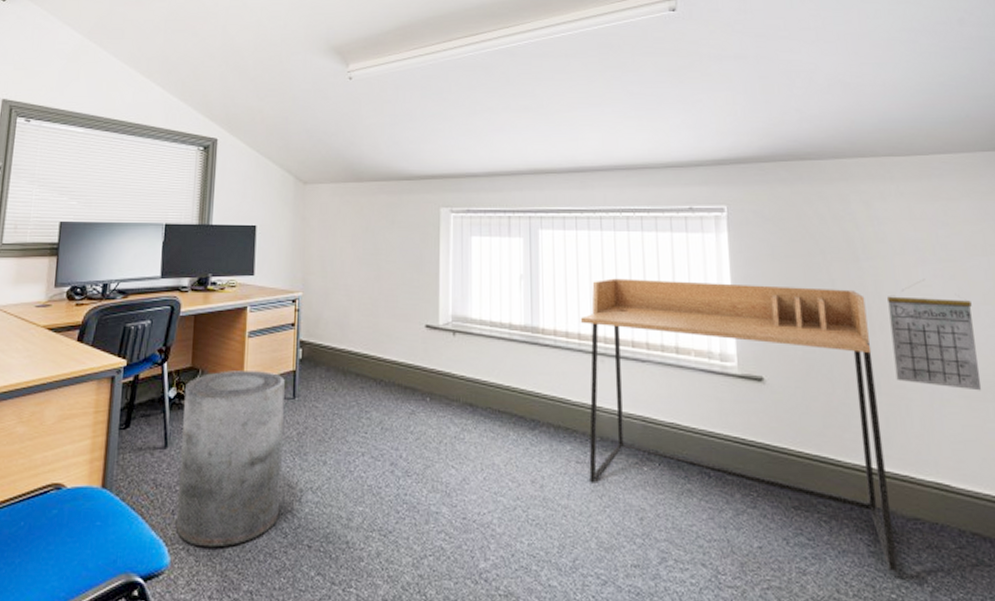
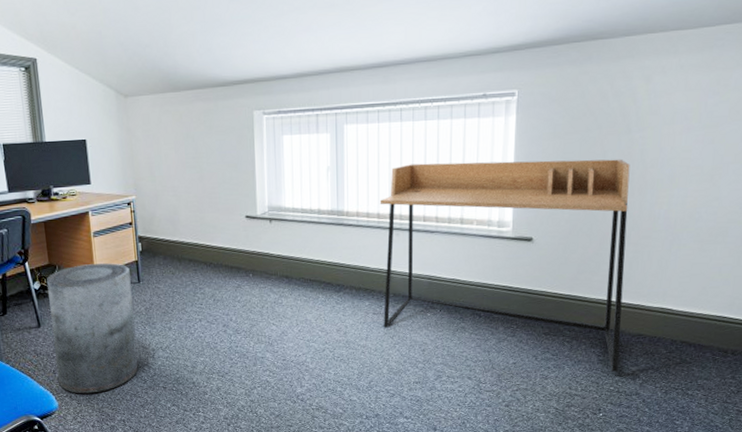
calendar: present [887,289,982,391] -> none [645,155,723,236]

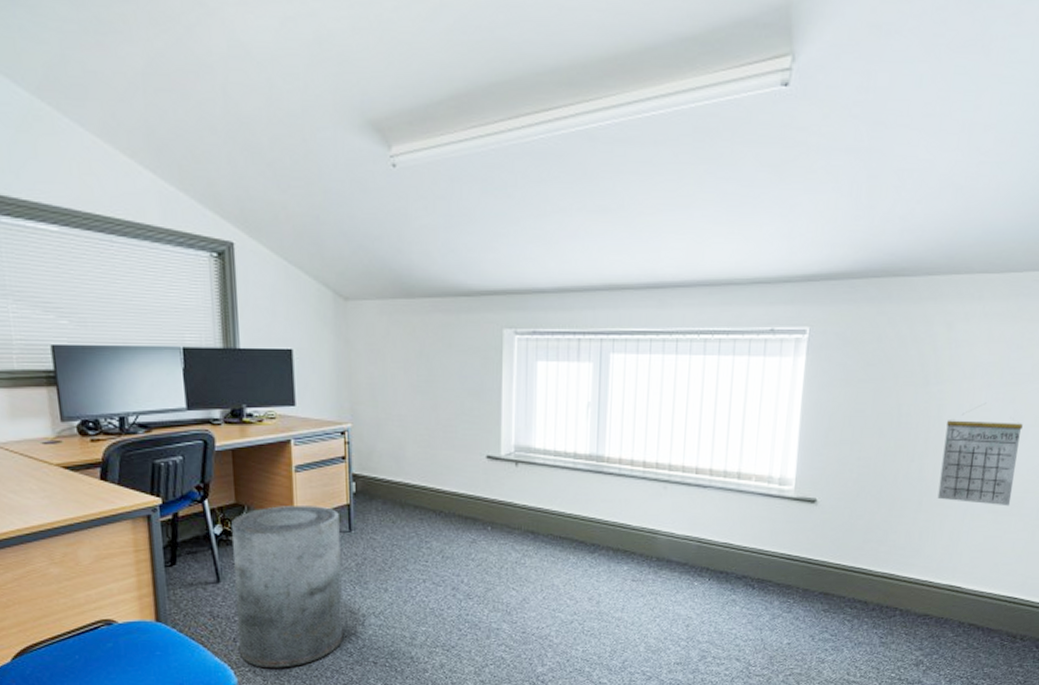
desk: present [379,159,630,373] -> none [643,405,926,658]
calendar: none [645,155,723,236] -> present [937,413,1023,506]

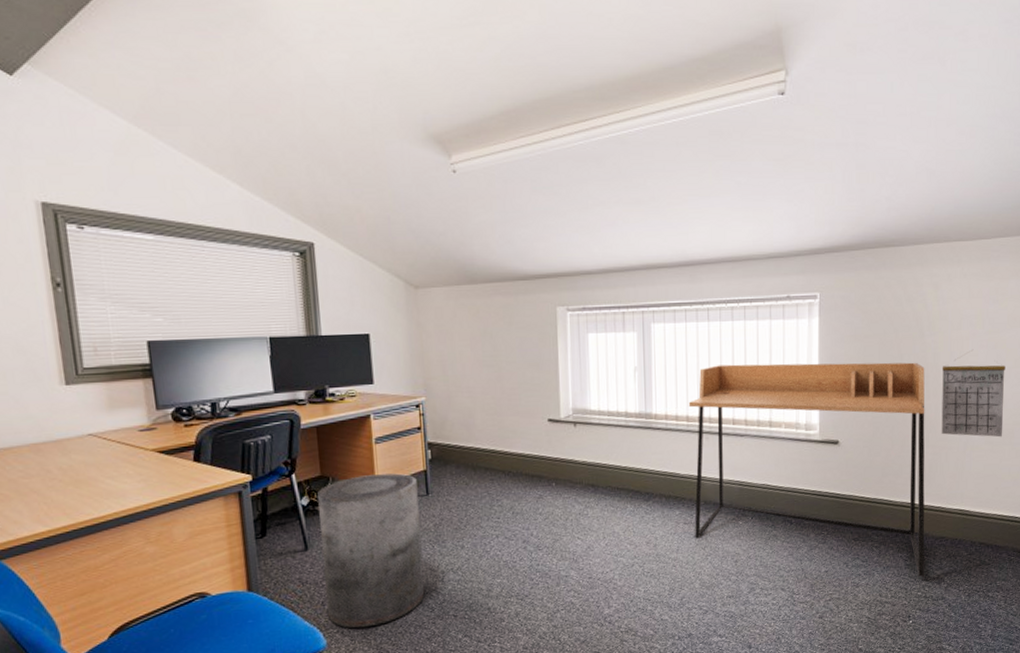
desk: none [643,405,926,658] -> present [688,362,925,578]

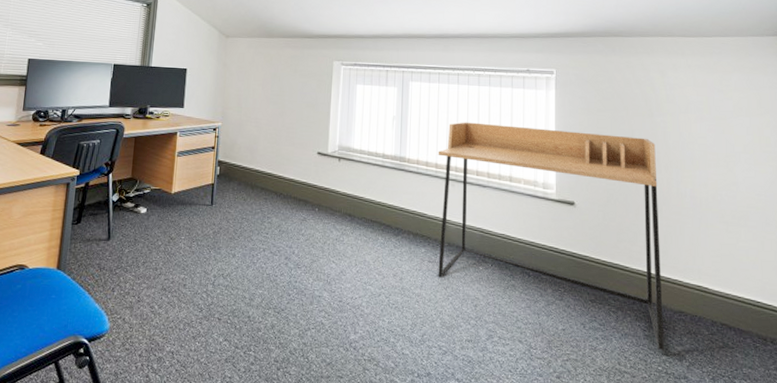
trash can: present [317,473,425,628] -> none [114,181,205,318]
calendar: present [941,359,1006,438] -> none [673,139,738,218]

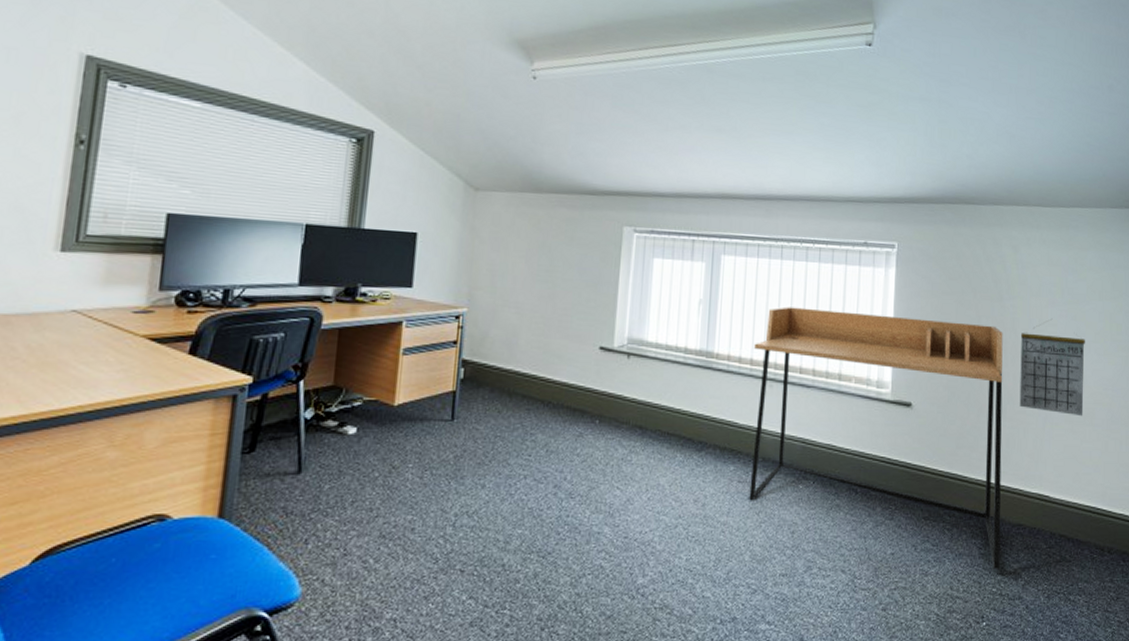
calendar: none [673,139,738,218] -> present [1019,326,1085,417]

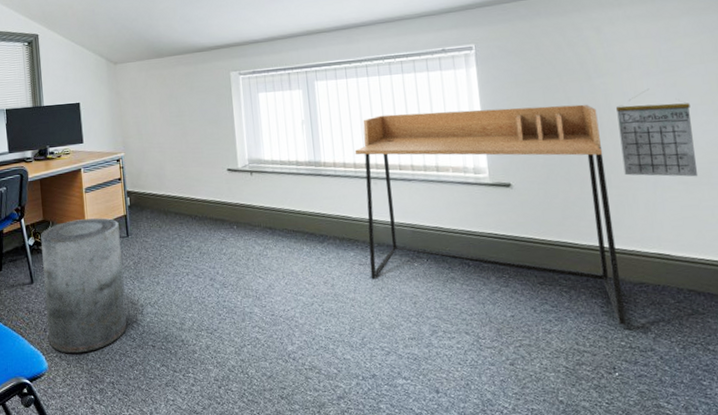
trash can: none [308,390,443,577] -> present [41,218,127,354]

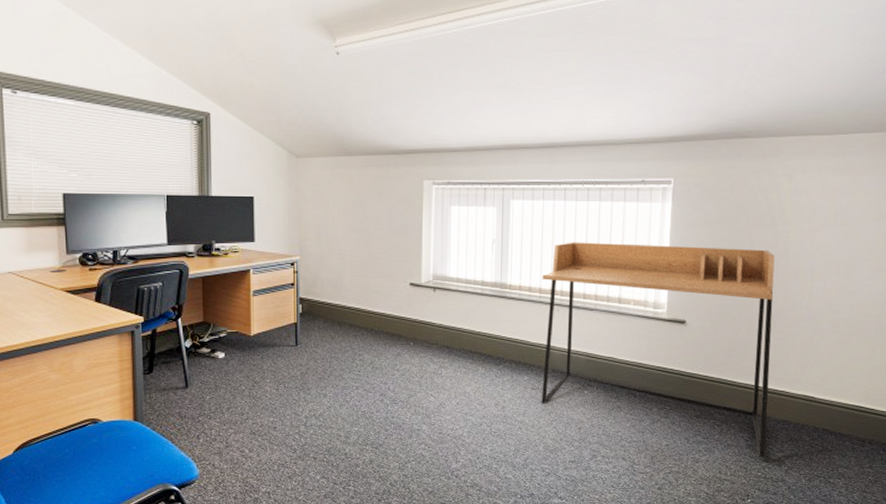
trash can: present [41,218,127,354] -> none [200,324,289,462]
calendar: present [616,99,699,177] -> none [788,248,857,328]

